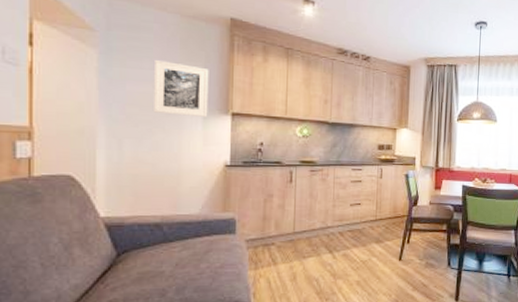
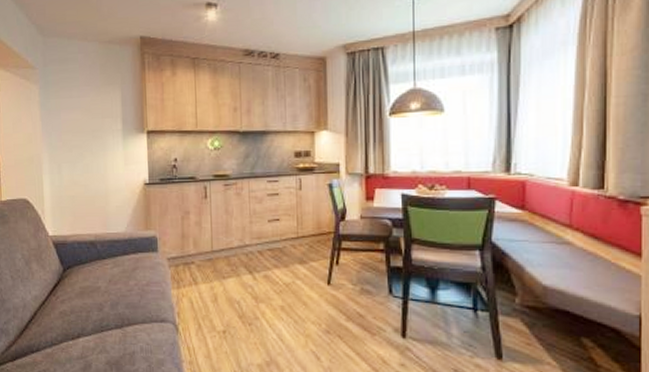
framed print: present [152,60,209,117] -> none [81,88,127,138]

